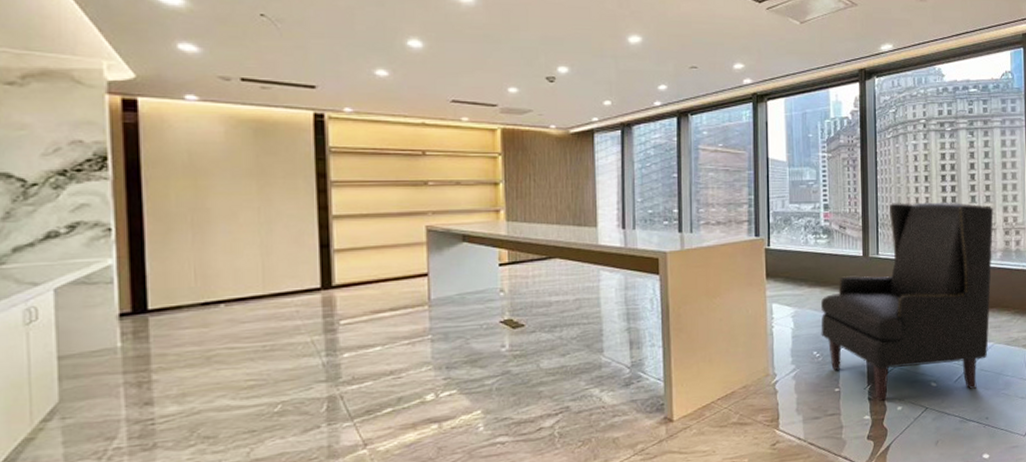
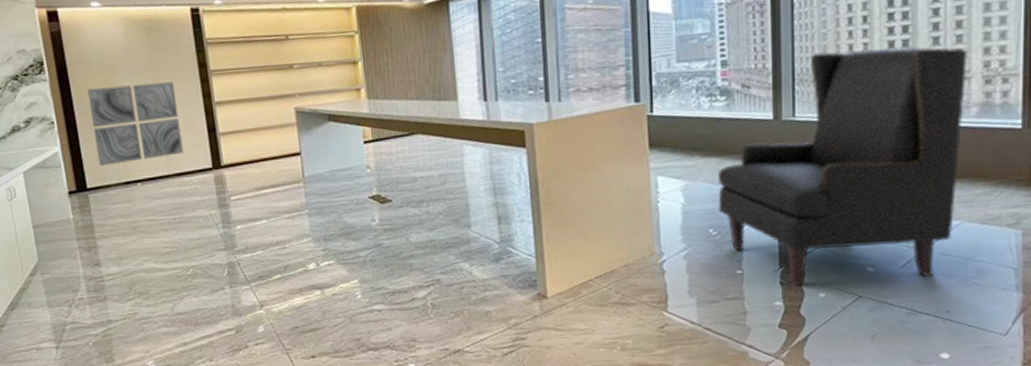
wall art: none [165,190,286,283] -> present [87,81,184,166]

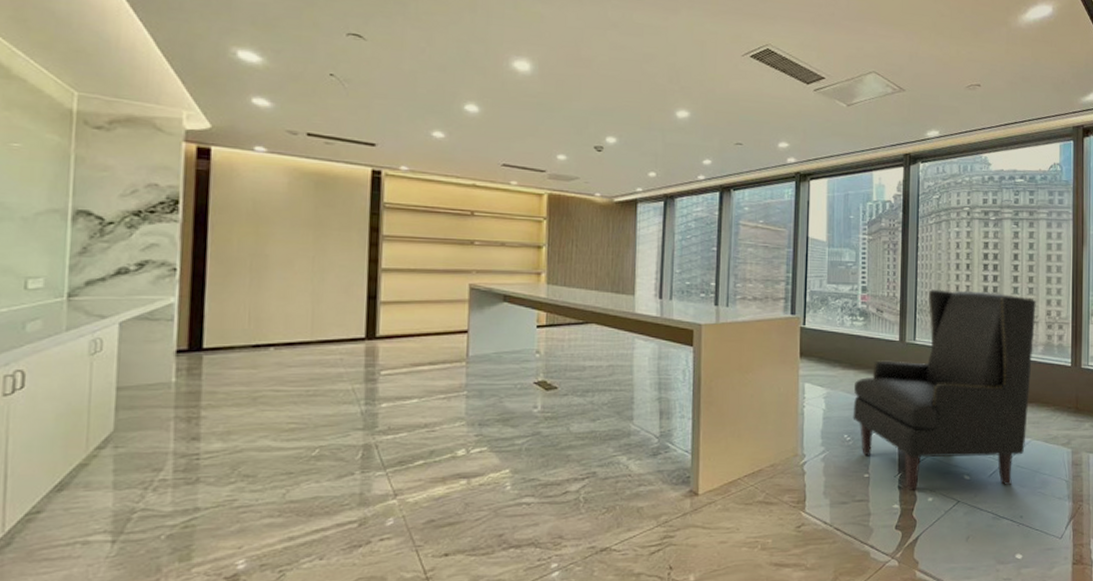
wall art: present [87,81,184,166] -> none [225,237,337,324]

